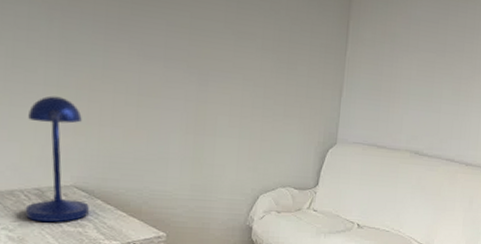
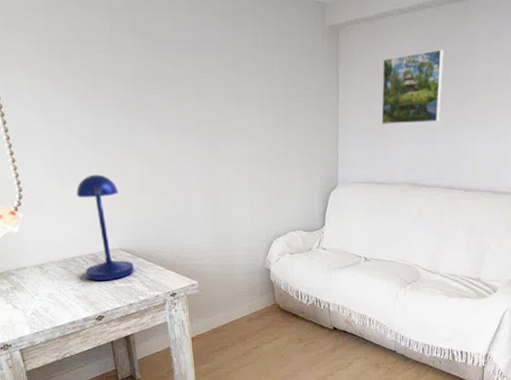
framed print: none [388,20,456,92] -> present [381,49,444,124]

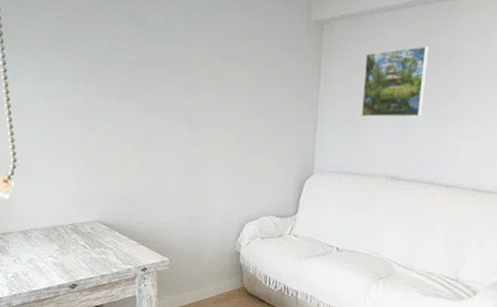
desk lamp: present [76,174,134,281] -> none [64,150,110,251]

